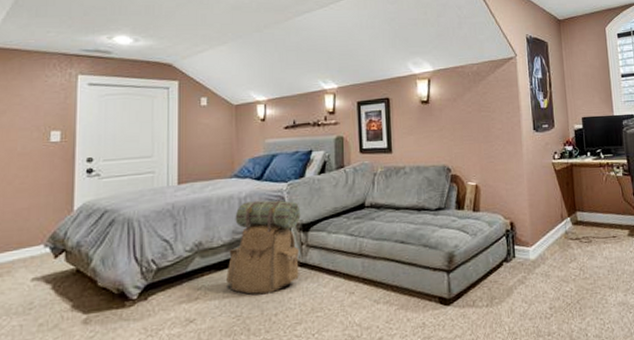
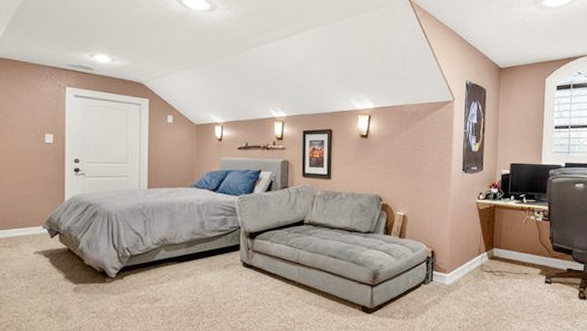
backpack: present [226,200,301,295] -> none [186,209,249,286]

